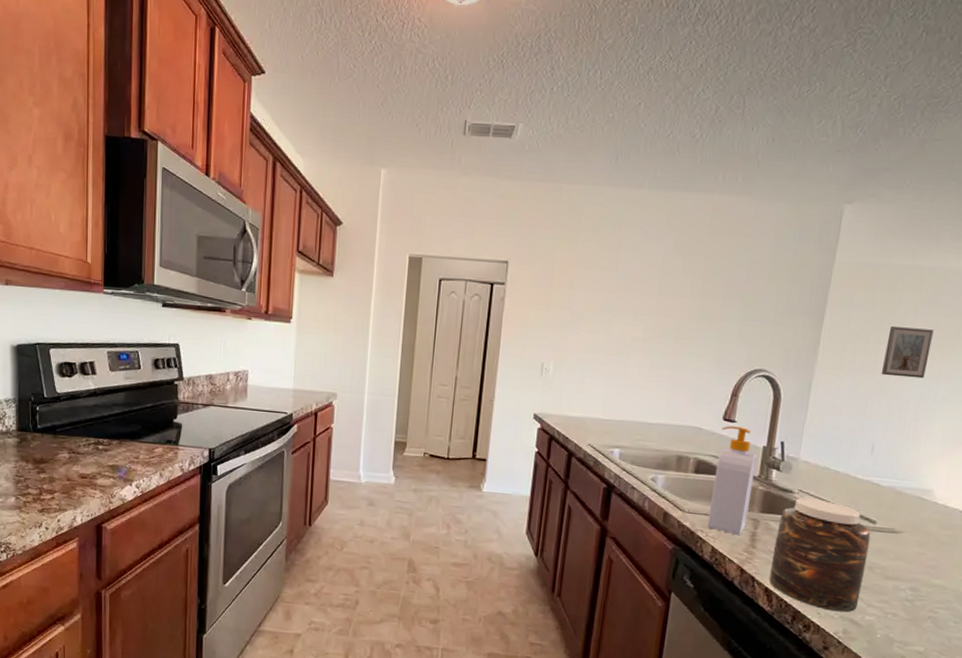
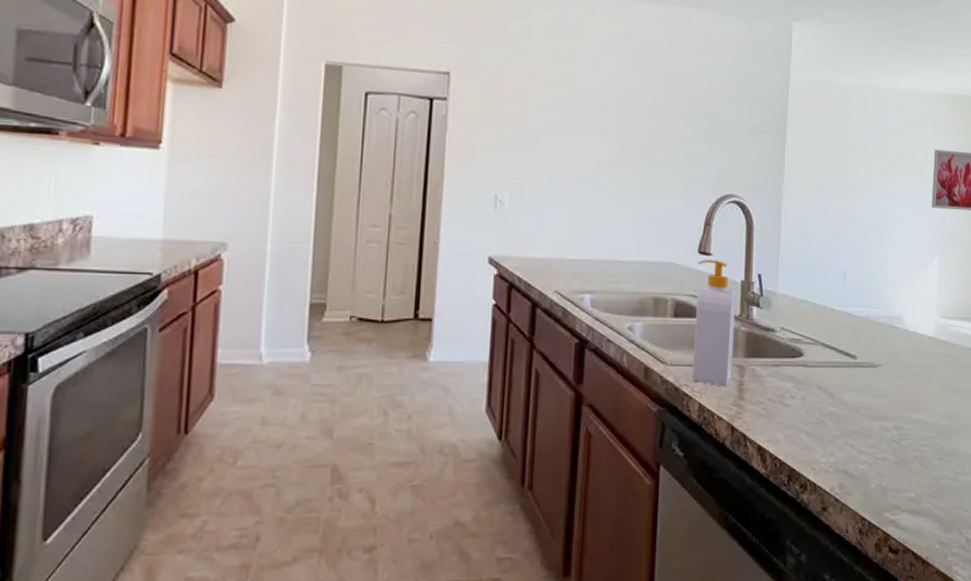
jar: present [769,497,871,613] -> none [761,336,853,464]
picture frame: present [881,326,934,379] -> none [843,146,884,200]

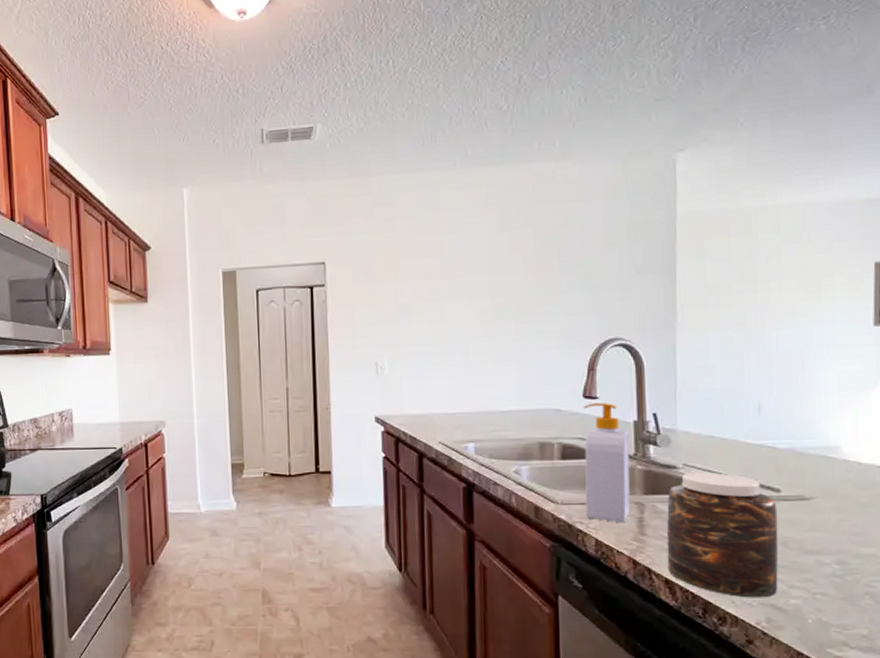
jar: none [761,336,853,464] -> present [666,472,779,598]

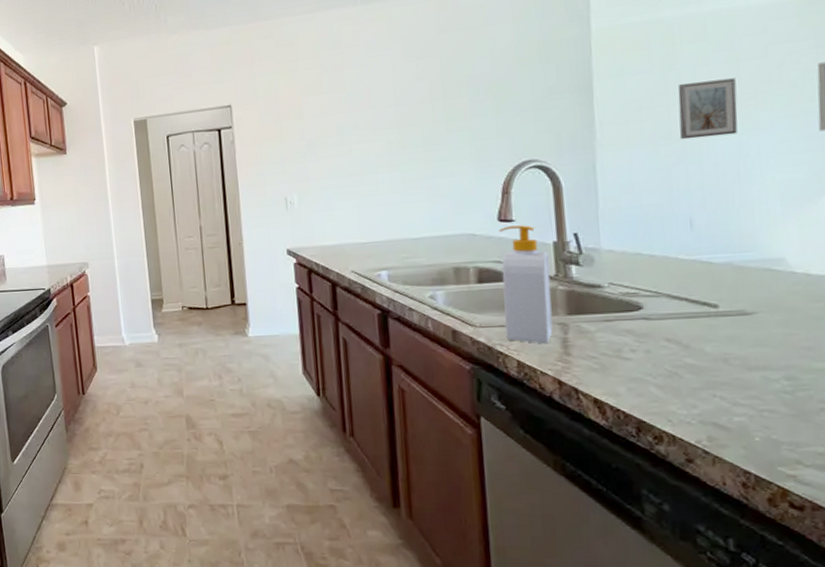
jar: present [666,472,779,598] -> none [592,290,720,416]
picture frame: none [752,270,804,327] -> present [677,78,738,140]

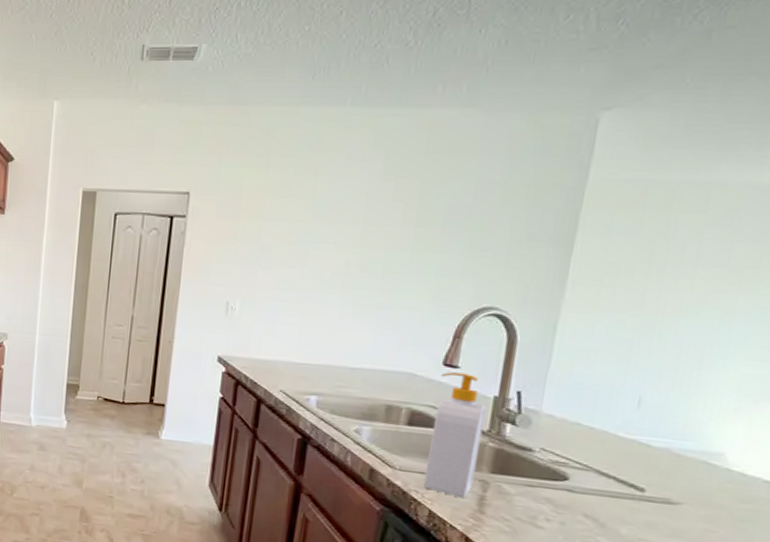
picture frame: present [677,78,738,140] -> none [650,255,725,318]

